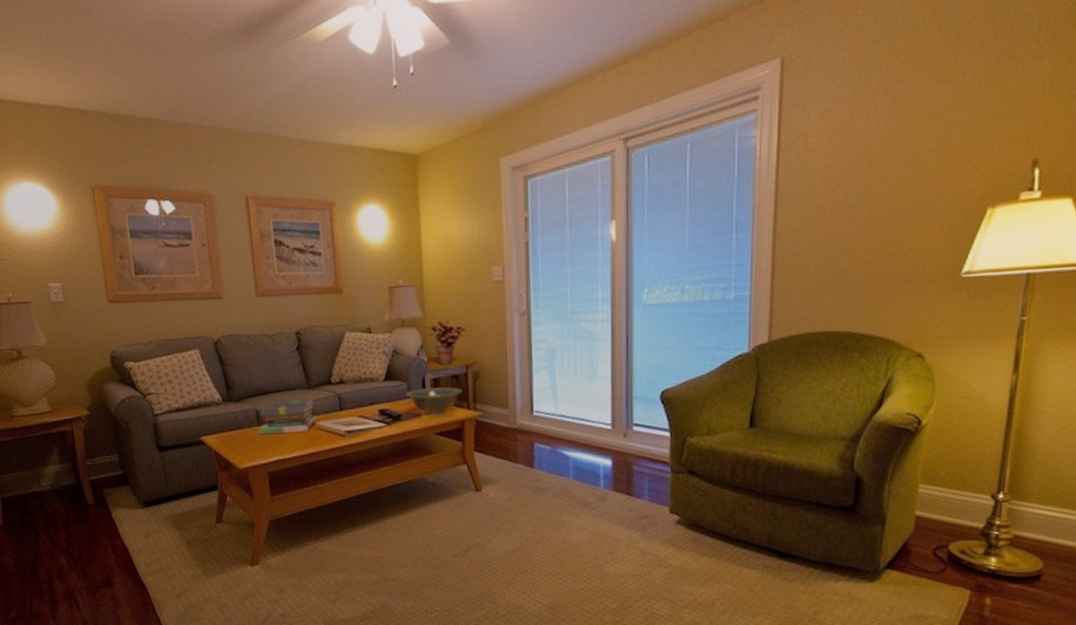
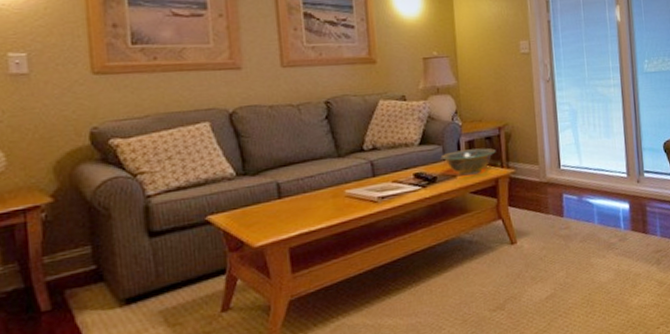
books: present [258,398,317,435] -> none [279,166,347,209]
potted plant: present [426,320,465,366] -> none [460,87,497,129]

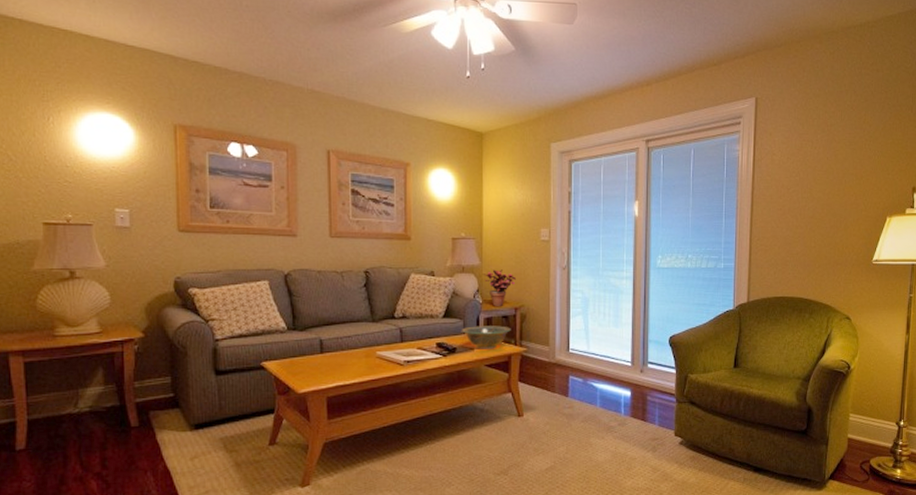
potted plant: none [460,87,497,129] -> present [483,270,516,307]

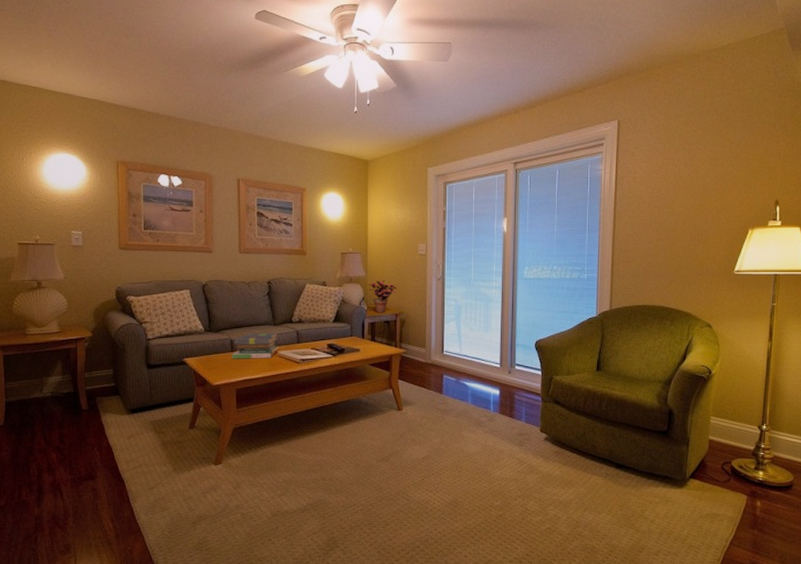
books: none [321,330,378,362] -> present [231,333,278,359]
decorative bowl: present [461,326,511,351] -> none [348,330,392,351]

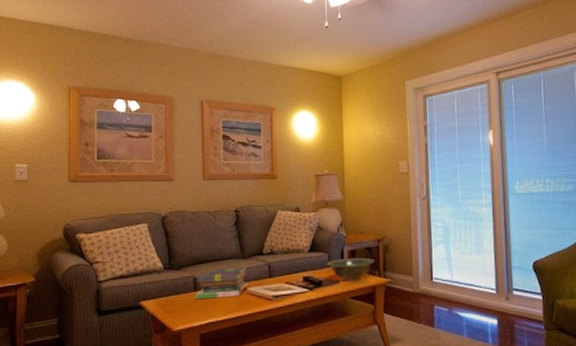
decorative bowl: none [348,330,392,351] -> present [326,257,375,283]
potted plant: present [367,280,396,314] -> none [345,203,378,240]

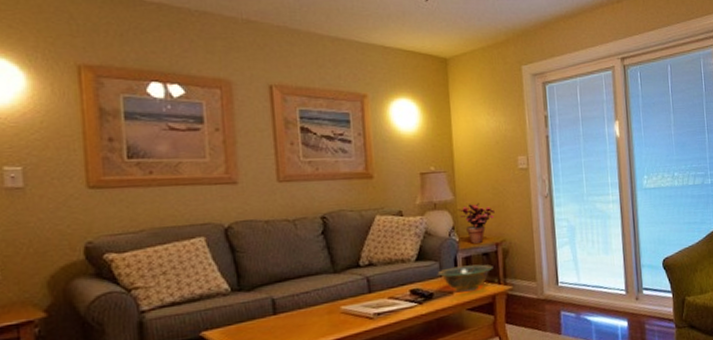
books: present [194,267,248,300] -> none [274,282,342,325]
potted plant: none [345,203,378,240] -> present [457,203,495,245]

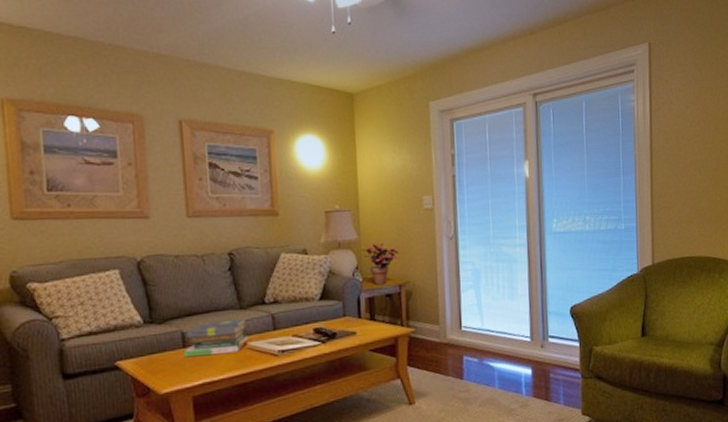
books: none [274,282,342,325] -> present [183,318,248,358]
decorative bowl: present [437,264,493,293] -> none [340,305,396,334]

